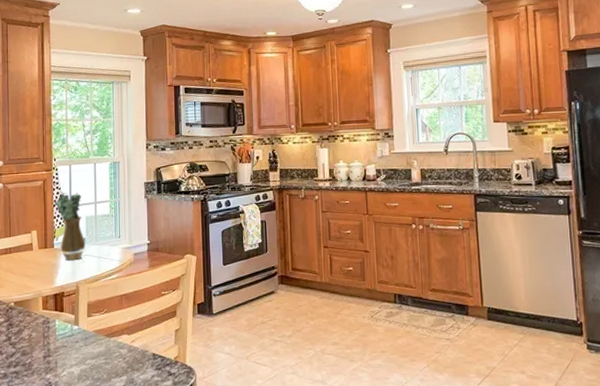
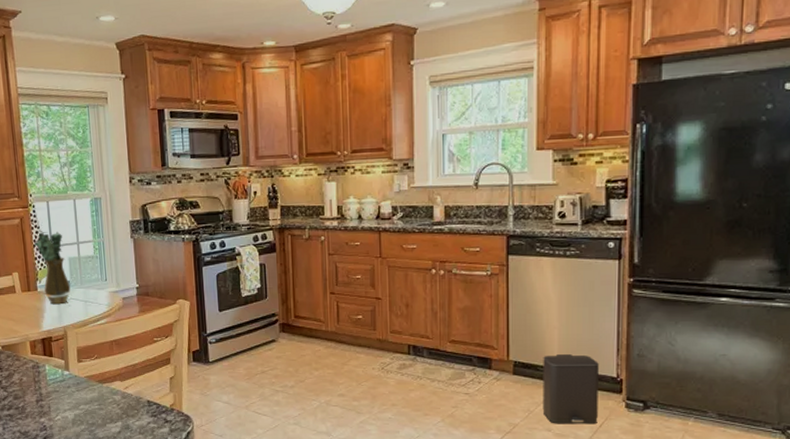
pedal bin: none [512,300,565,367] -> present [542,354,599,424]

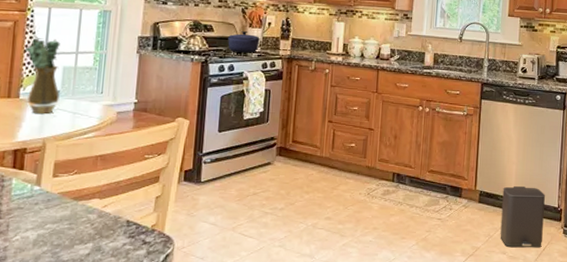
cooking pot: none [215,203,248,227] -> present [228,30,260,53]

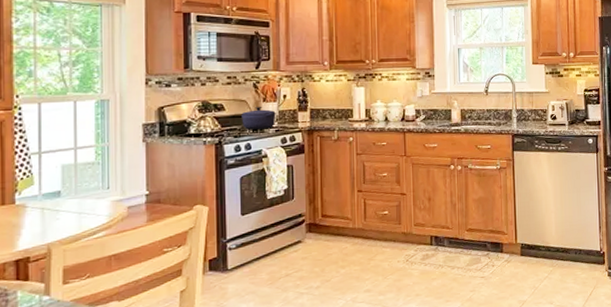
vase: present [24,35,60,115] -> none [15,134,61,219]
pedal bin: present [500,186,545,248] -> none [544,234,588,297]

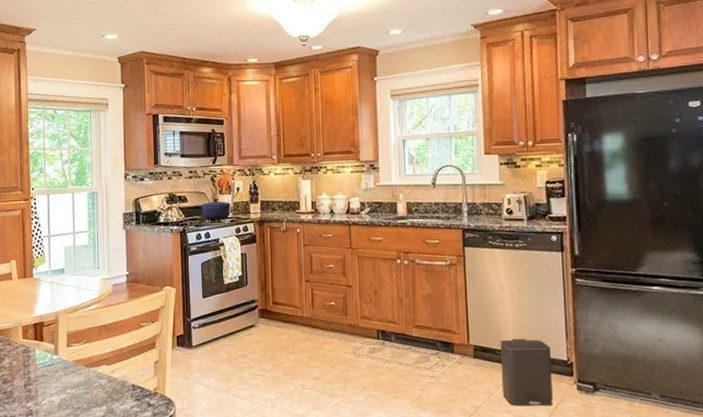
pedal bin: none [544,234,588,297] -> present [500,339,553,406]

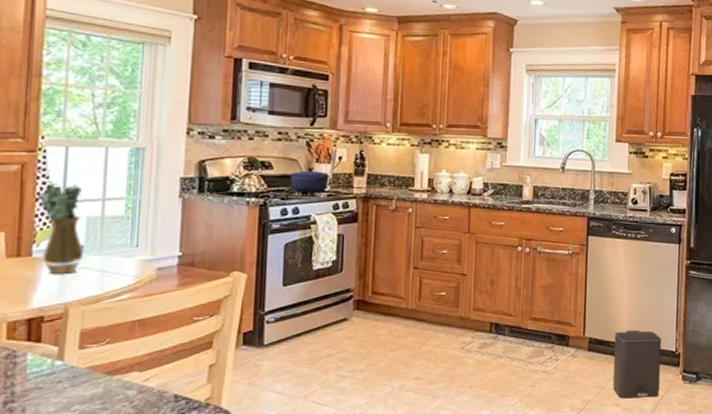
vase: none [32,220,65,291] -> present [36,180,84,275]

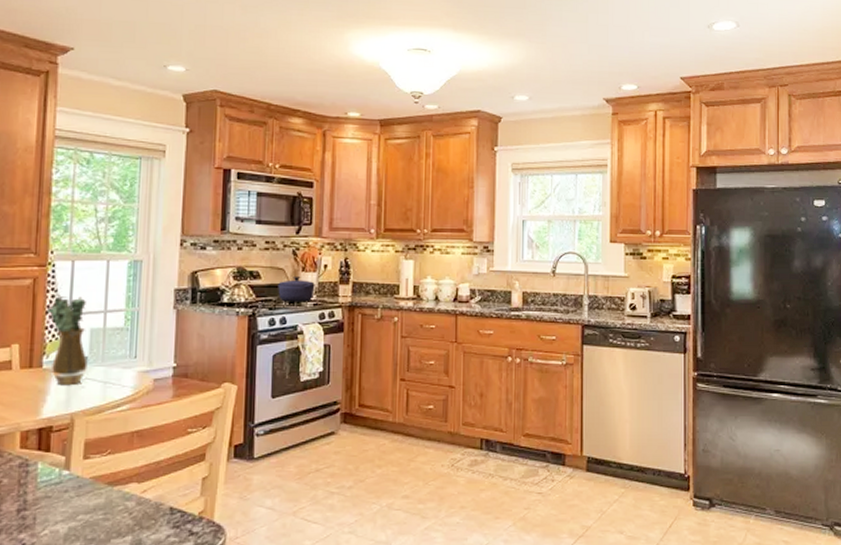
pedal bin: present [613,330,661,399] -> none [615,450,668,526]

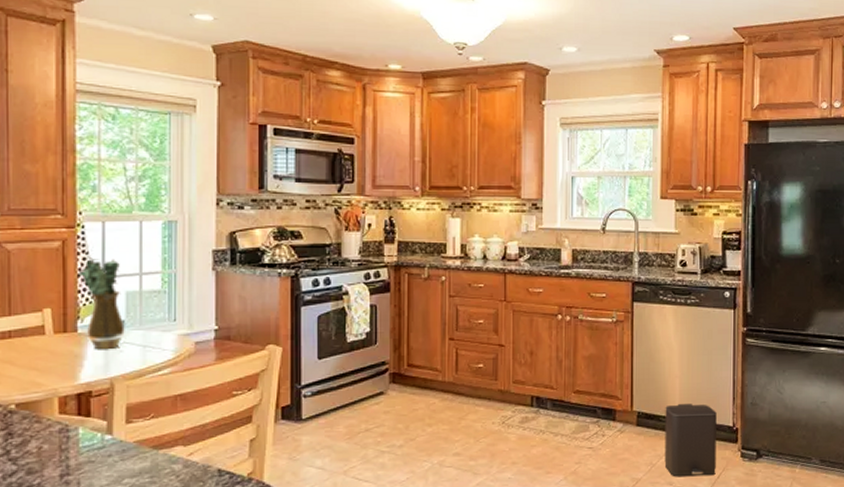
cooking pot: present [278,275,315,302] -> none [321,235,359,262]
pedal bin: none [615,450,668,526] -> present [664,404,717,477]

